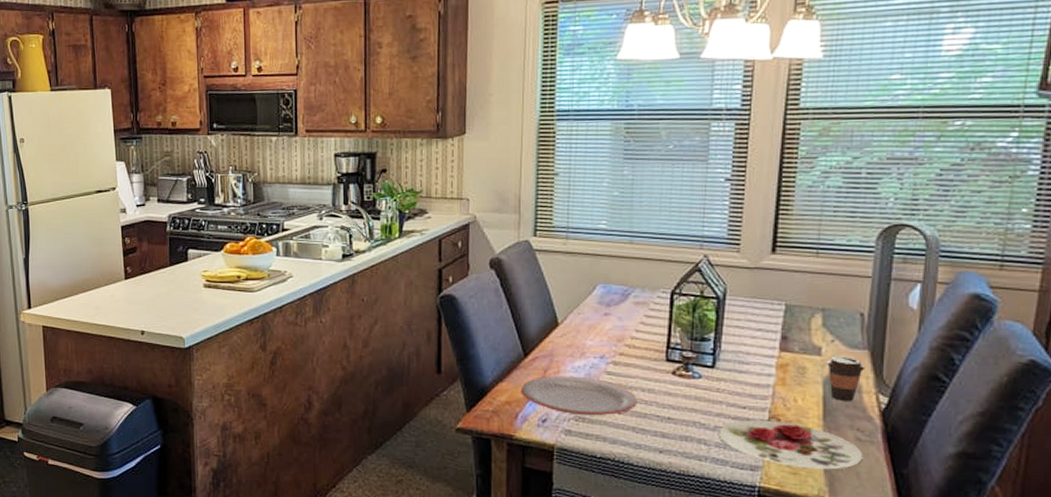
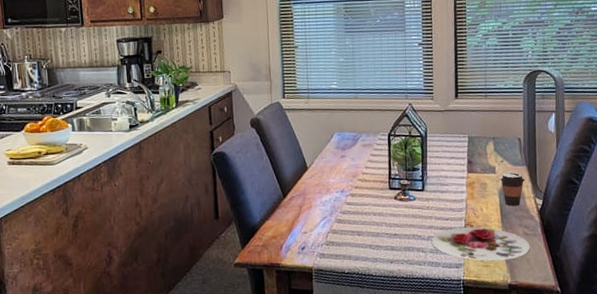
plate: present [521,376,637,416] -> none [283,208,372,241]

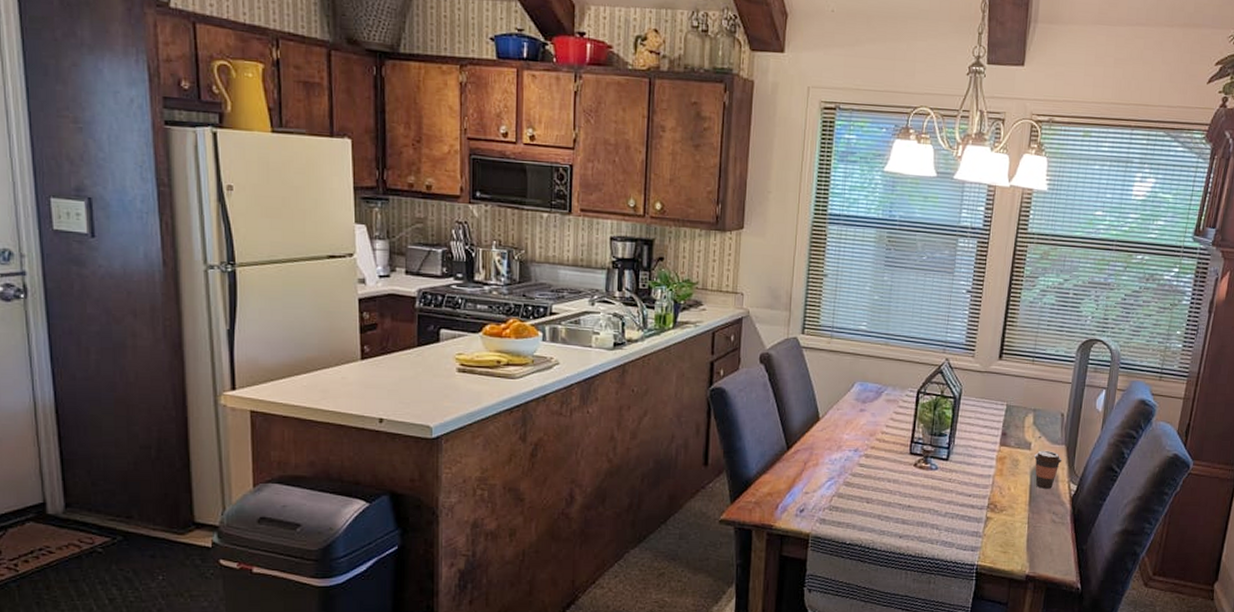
plate: present [431,227,530,261] -> none [948,506,1056,548]

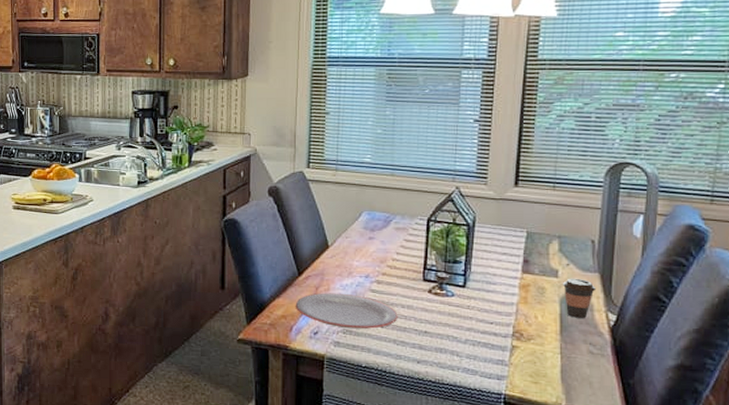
plate: none [782,468,884,505] -> present [295,292,398,330]

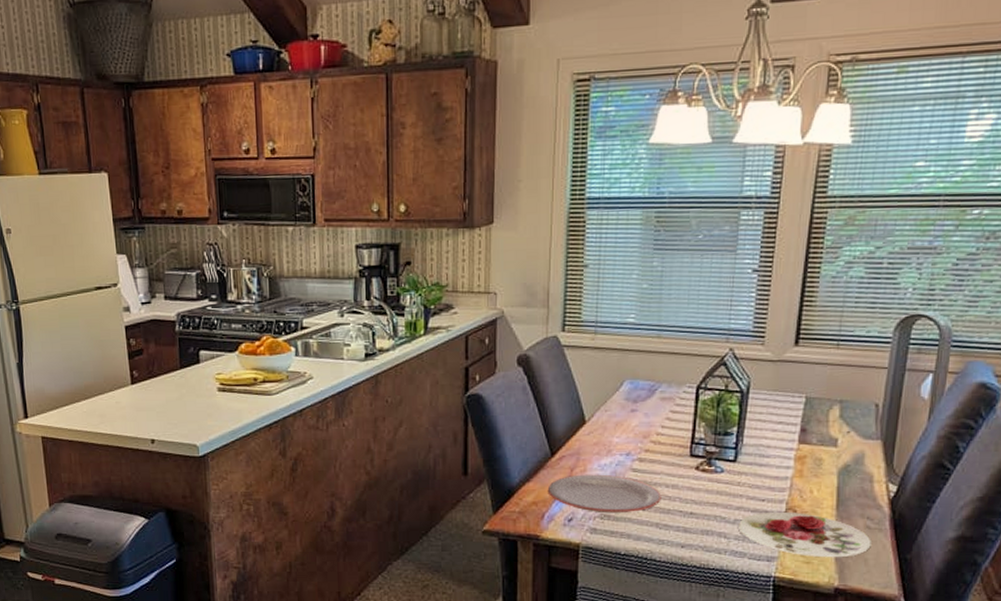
plate: none [470,334,595,380] -> present [738,511,871,558]
coffee cup: present [562,278,597,318] -> none [841,447,878,491]

